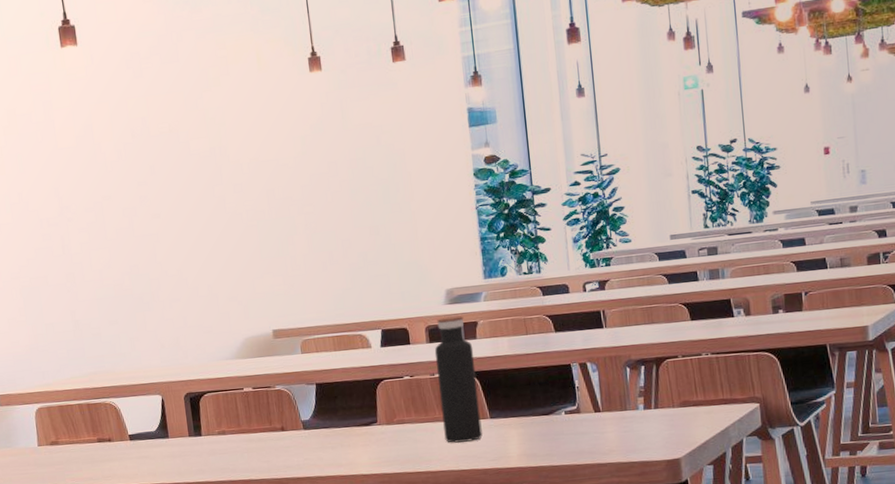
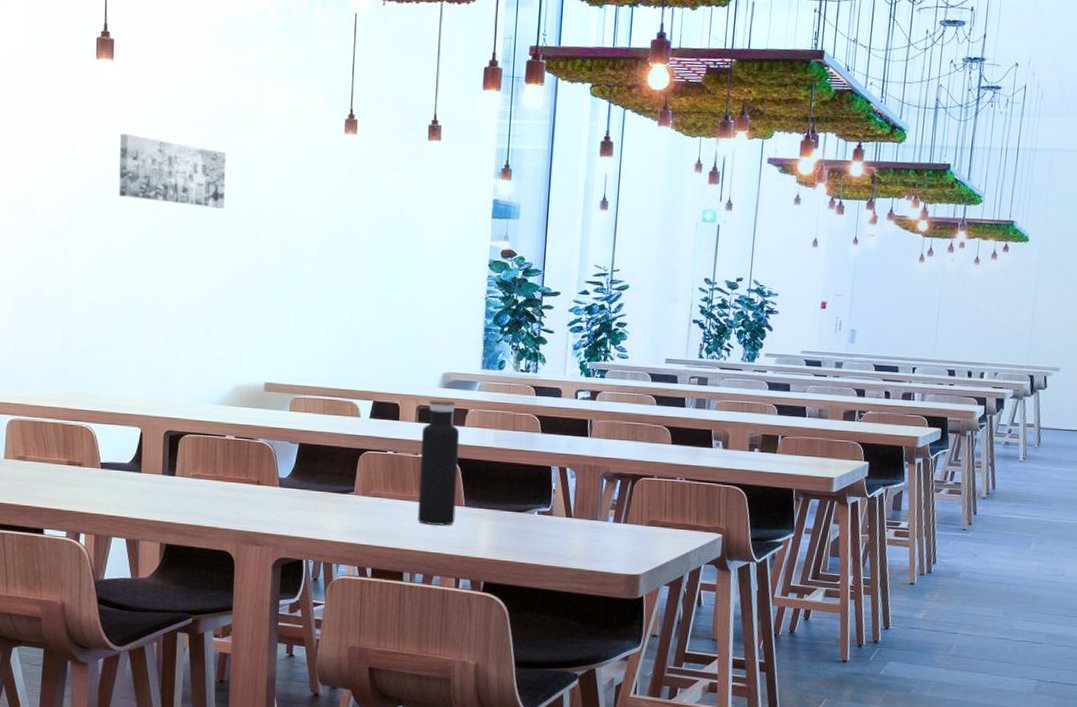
wall art: none [95,112,206,176] -> present [119,134,227,209]

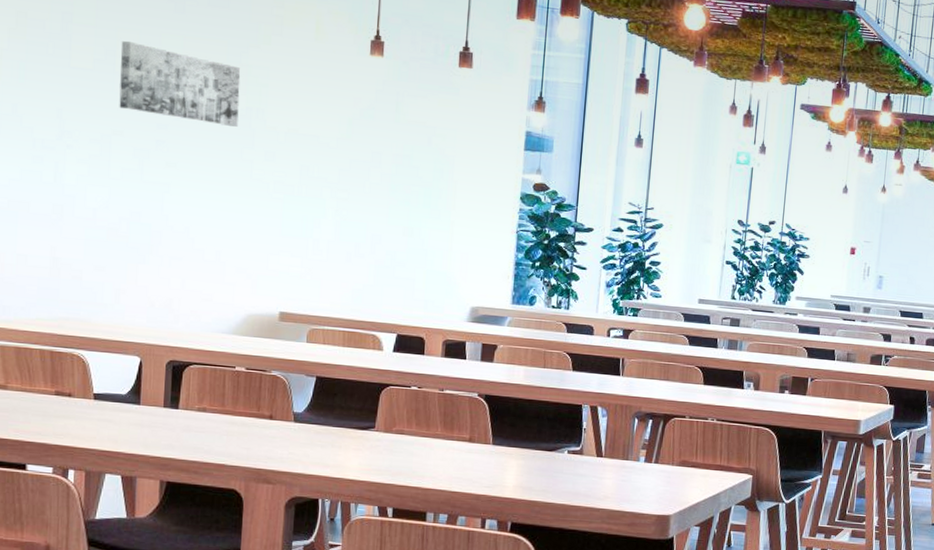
water bottle: present [417,400,460,526] -> none [442,334,488,464]

